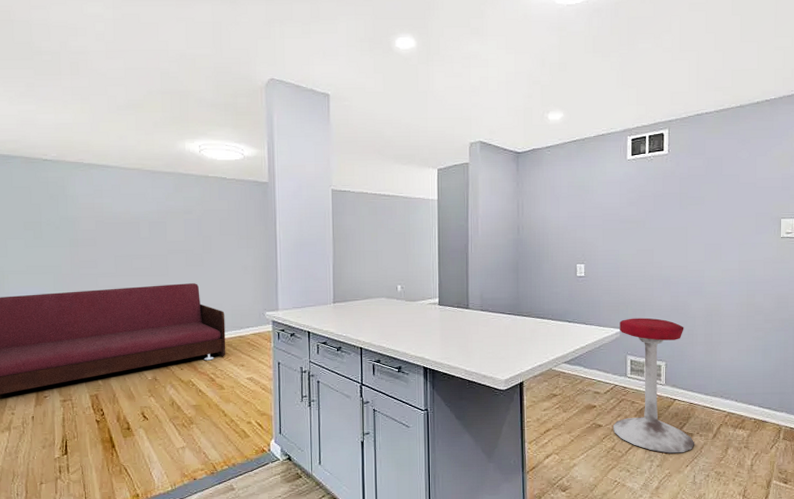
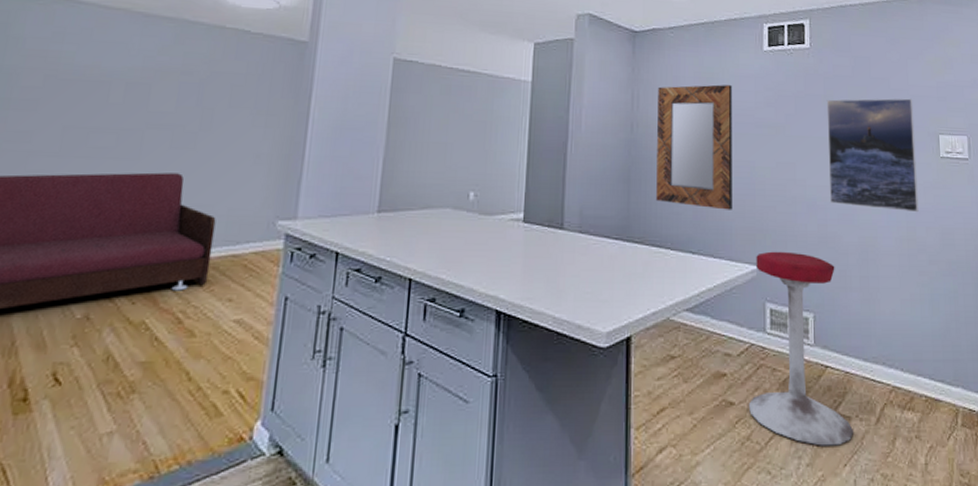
home mirror: none [539,191,600,289] -> present [656,84,732,210]
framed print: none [681,190,759,283] -> present [826,98,919,213]

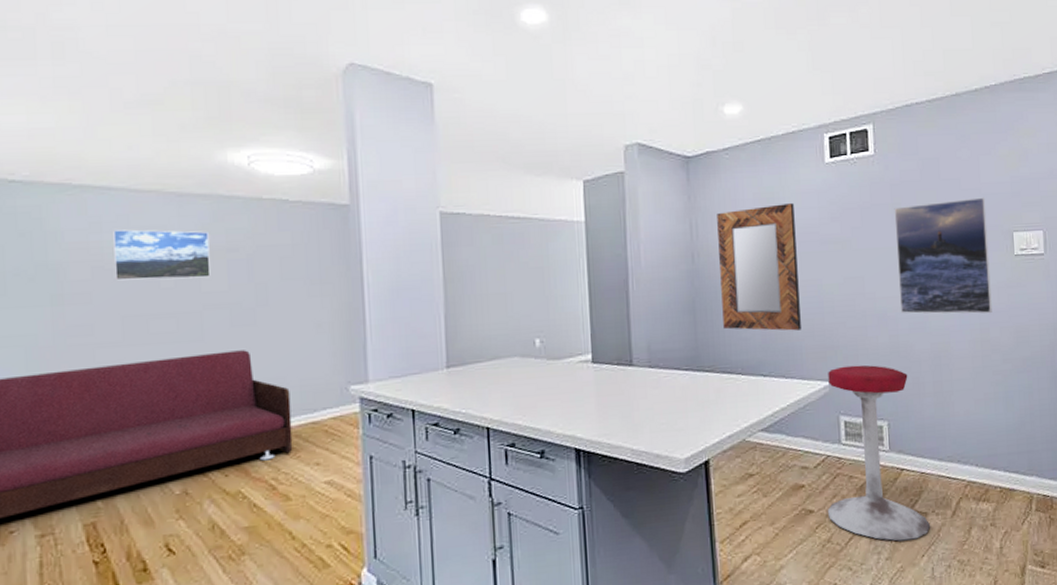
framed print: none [64,42,167,97] -> present [113,229,211,281]

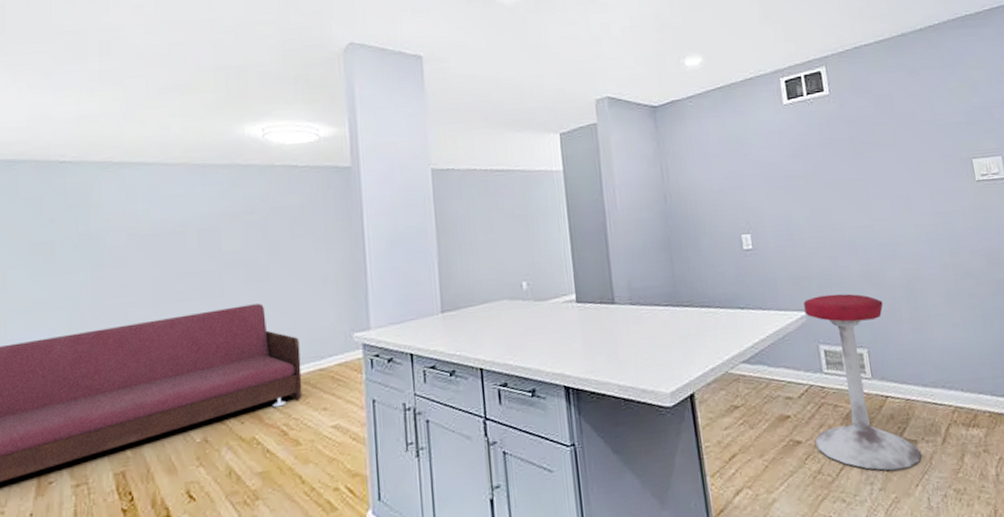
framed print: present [113,229,211,281] -> none [146,197,230,245]
home mirror: present [717,203,801,331] -> none [685,143,774,265]
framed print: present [894,197,992,314] -> none [853,128,961,242]

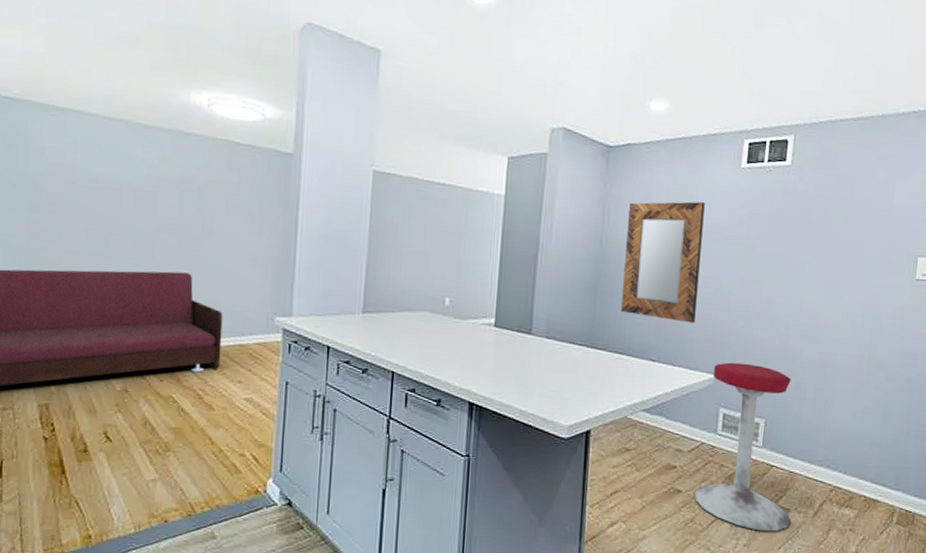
home mirror: none [685,143,774,265] -> present [621,201,705,323]

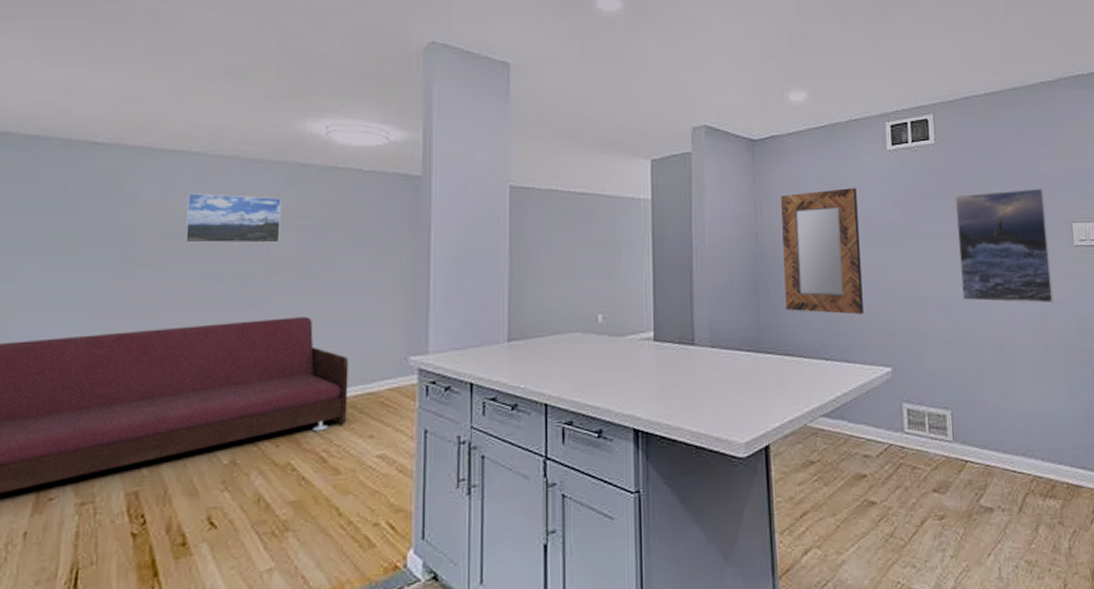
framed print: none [83,151,167,204] -> present [184,193,281,244]
stool: present [694,362,791,532] -> none [890,351,996,538]
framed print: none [793,218,895,333] -> present [954,188,1054,304]

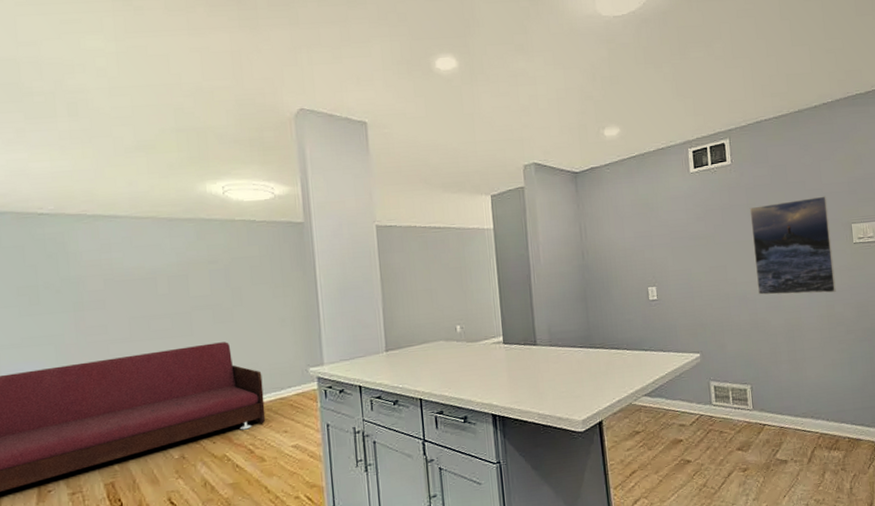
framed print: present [184,193,281,244] -> none [120,248,197,290]
home mirror: present [781,188,864,315] -> none [601,207,675,313]

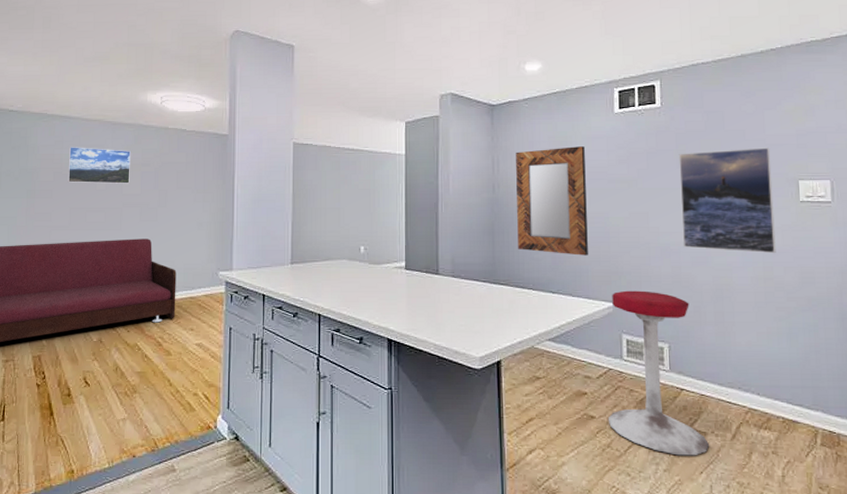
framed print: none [120,248,197,290] -> present [67,147,131,184]
home mirror: none [601,207,675,313] -> present [516,146,588,256]
stool: none [699,338,790,485] -> present [608,290,709,456]

